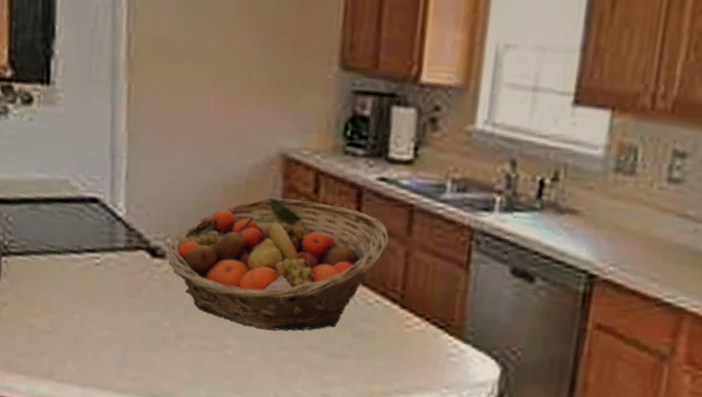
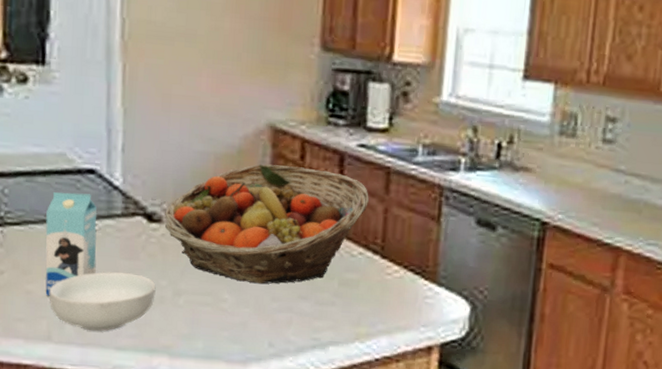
milk carton: none [47,221,100,332] -> present [45,192,97,296]
cereal bowl: none [51,309,158,372] -> present [49,272,156,332]

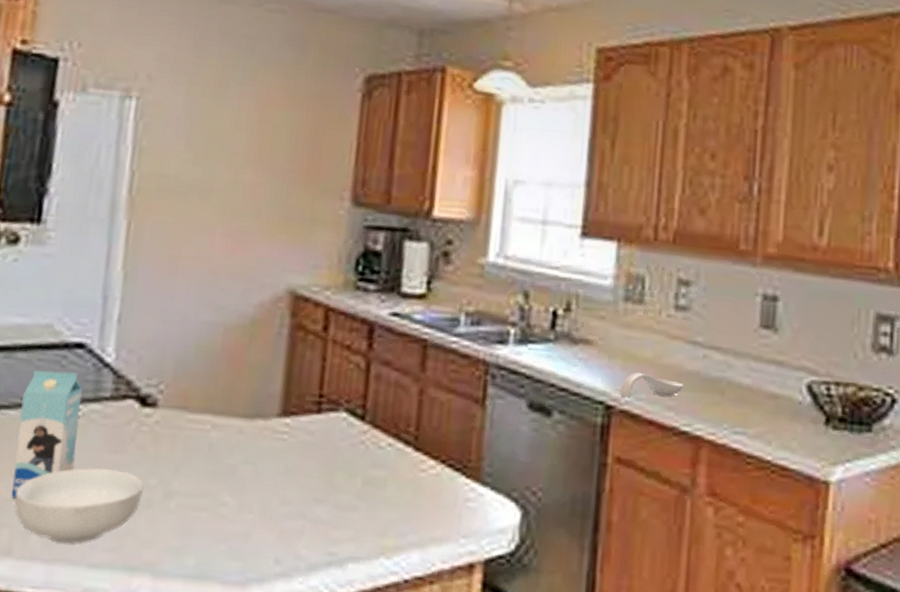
fruit basket: present [164,164,369,284] -> none [160,336,402,484]
spoon rest: none [553,195,608,216] -> present [619,373,685,398]

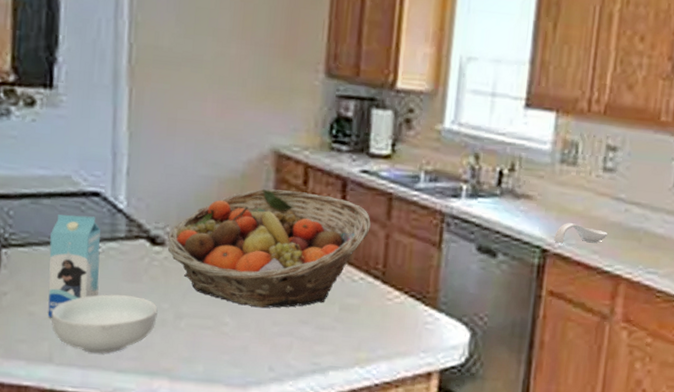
fruit basket: none [160,336,402,484] -> present [167,188,371,308]

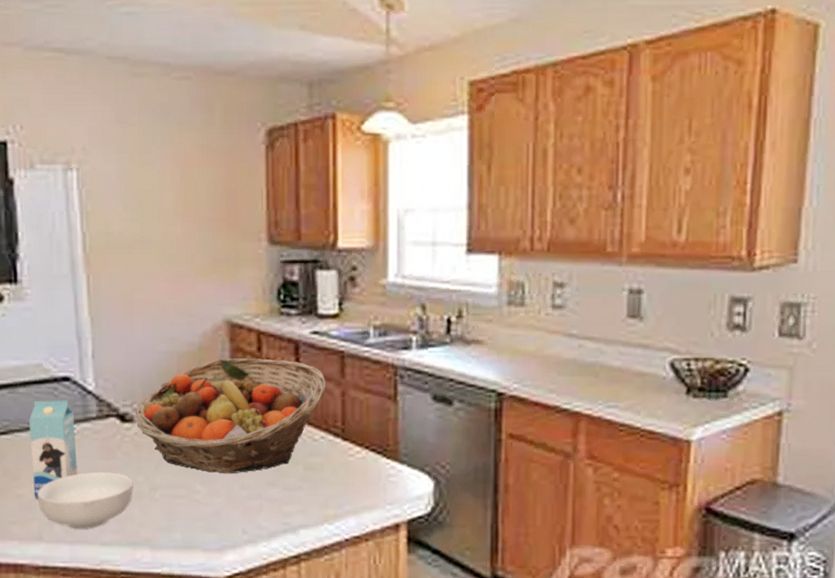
spoon rest: present [553,223,608,244] -> none [508,364,564,385]

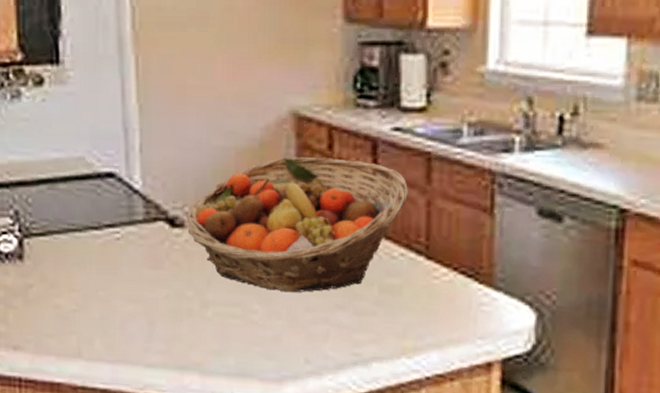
milk carton: present [29,400,78,499] -> none [69,199,121,310]
cereal bowl: present [37,472,133,529] -> none [77,283,182,348]

